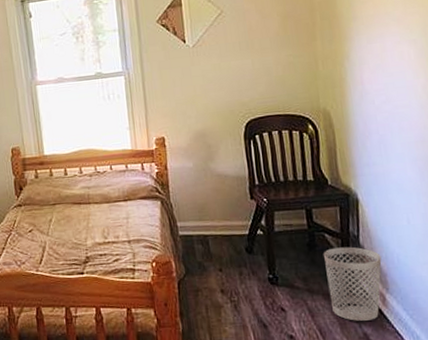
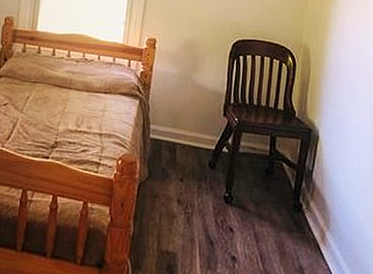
wastebasket: present [323,247,382,321] -> none [275,178,329,255]

